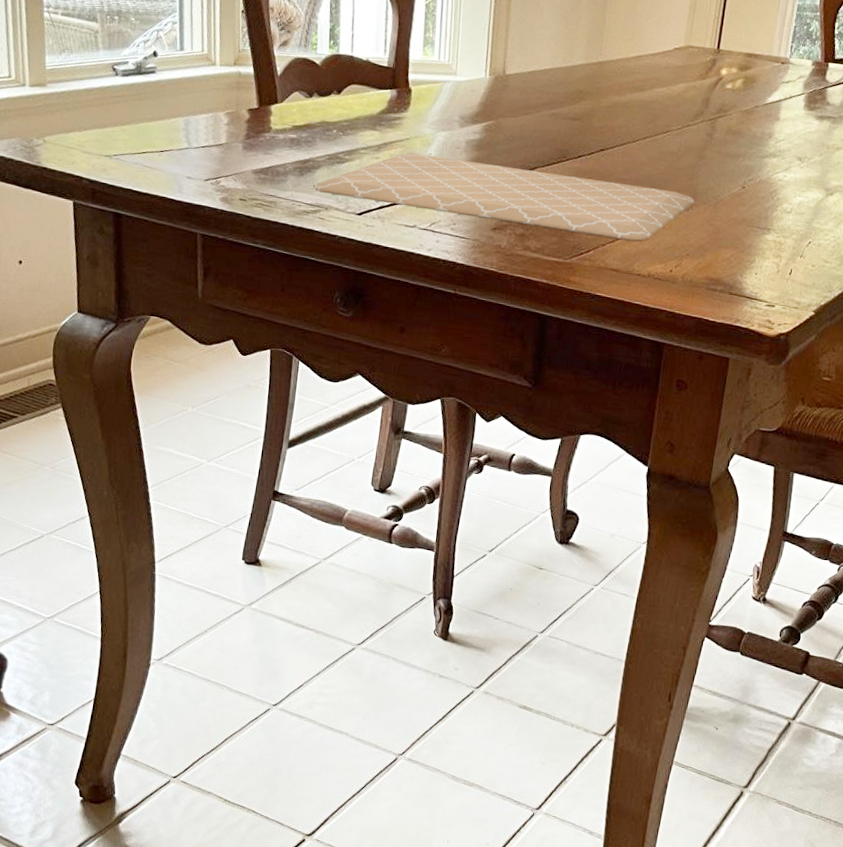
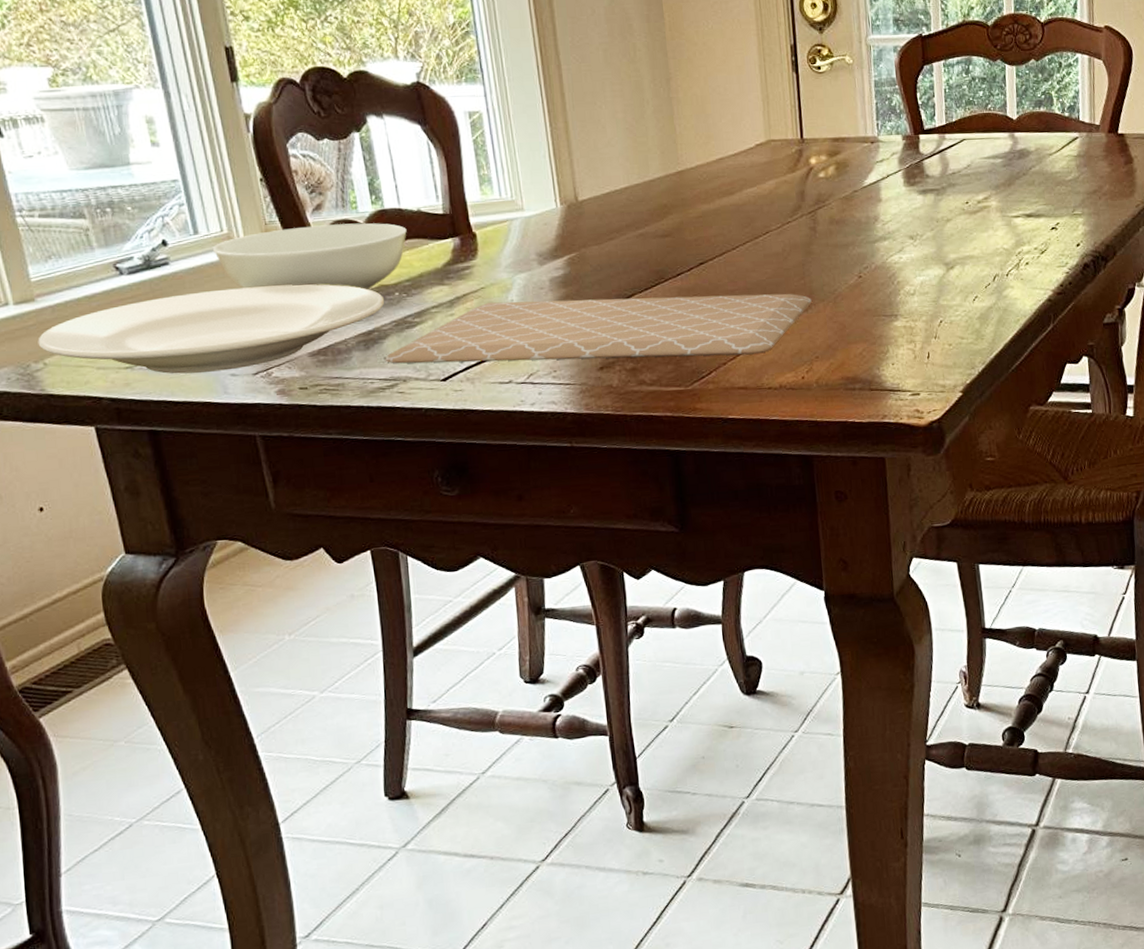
plate: none [42,100,324,173] -> present [38,284,385,374]
bowl: none [192,58,354,123] -> present [212,223,407,290]

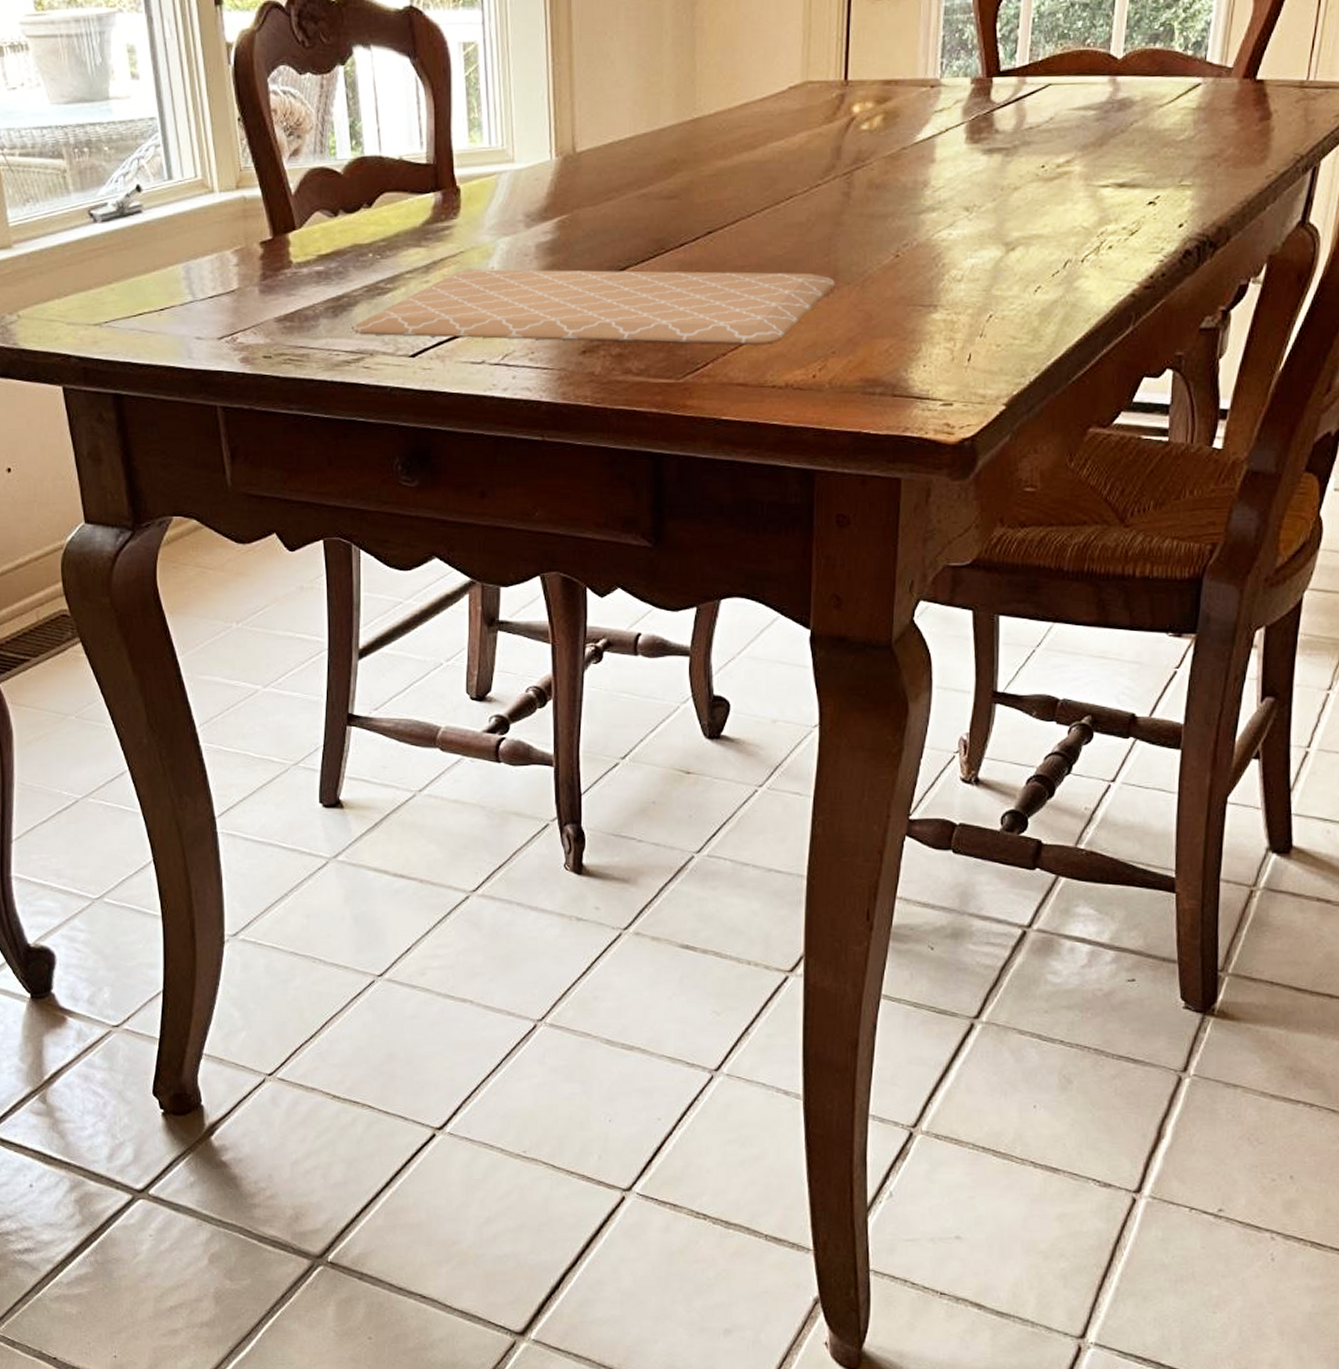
plate: present [38,284,385,374] -> none [13,239,357,334]
bowl: present [212,223,407,290] -> none [185,172,386,249]

